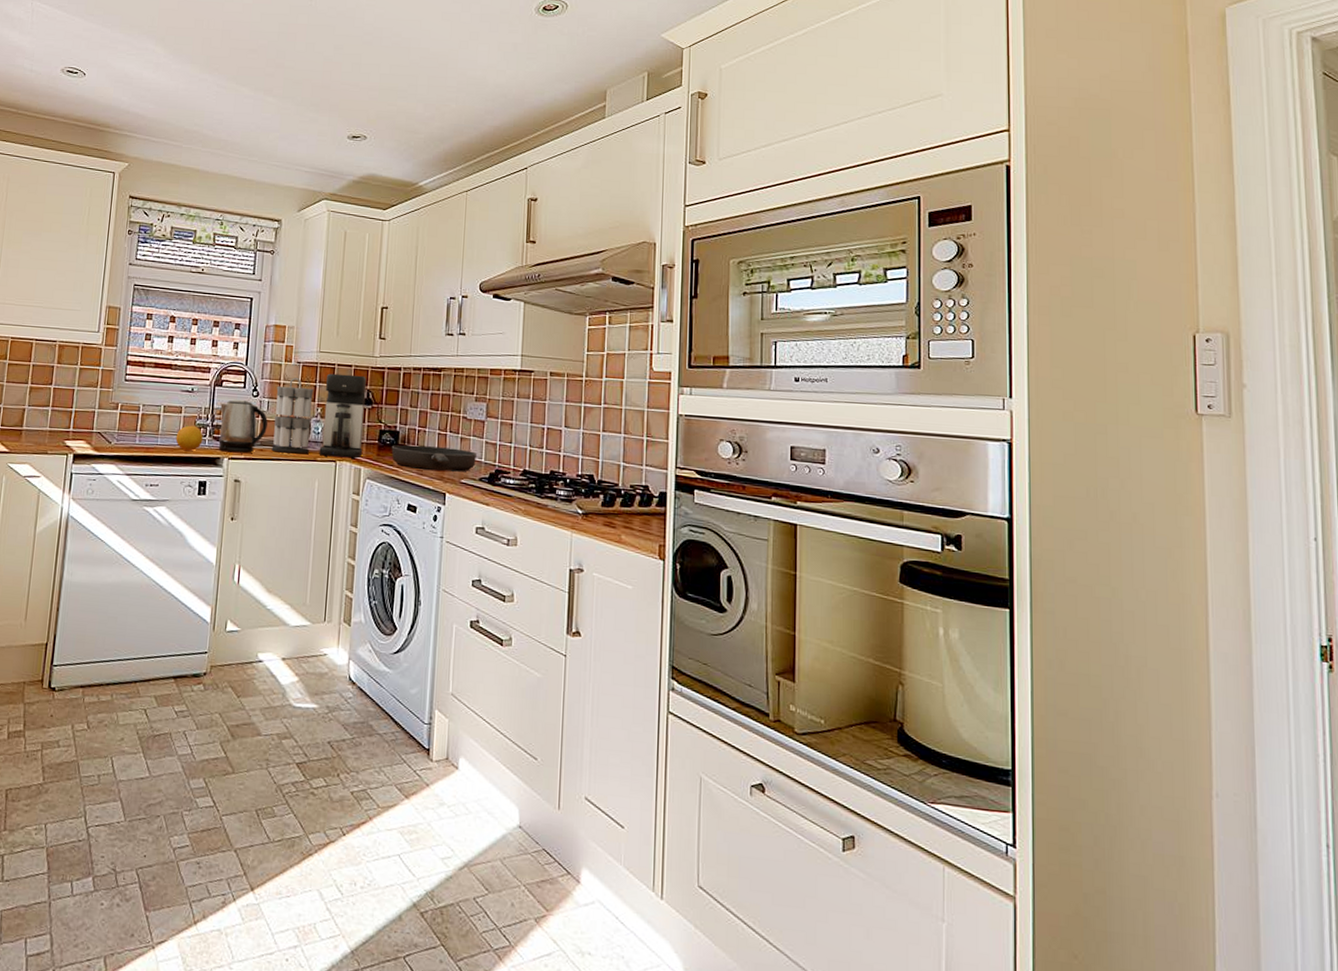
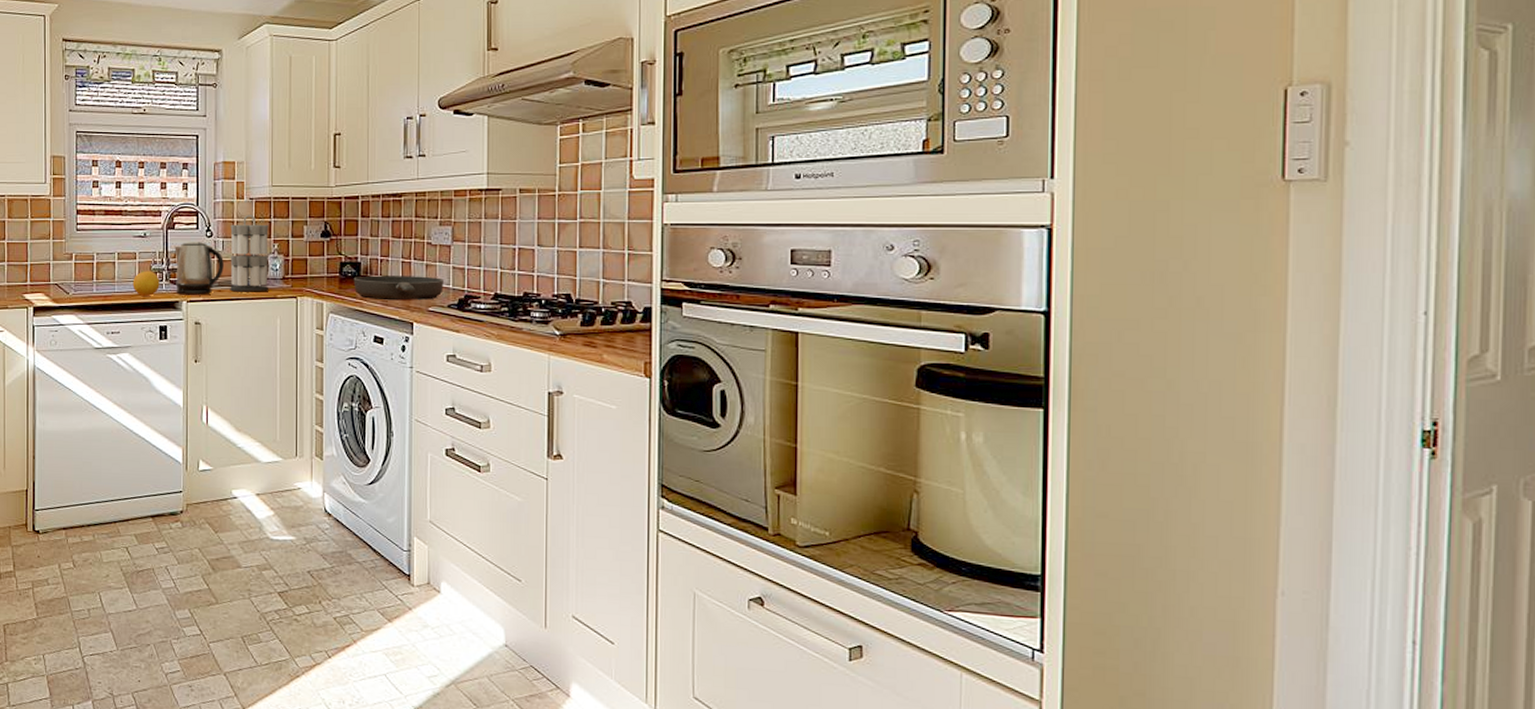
coffee maker: present [319,373,367,459] -> none [279,207,324,293]

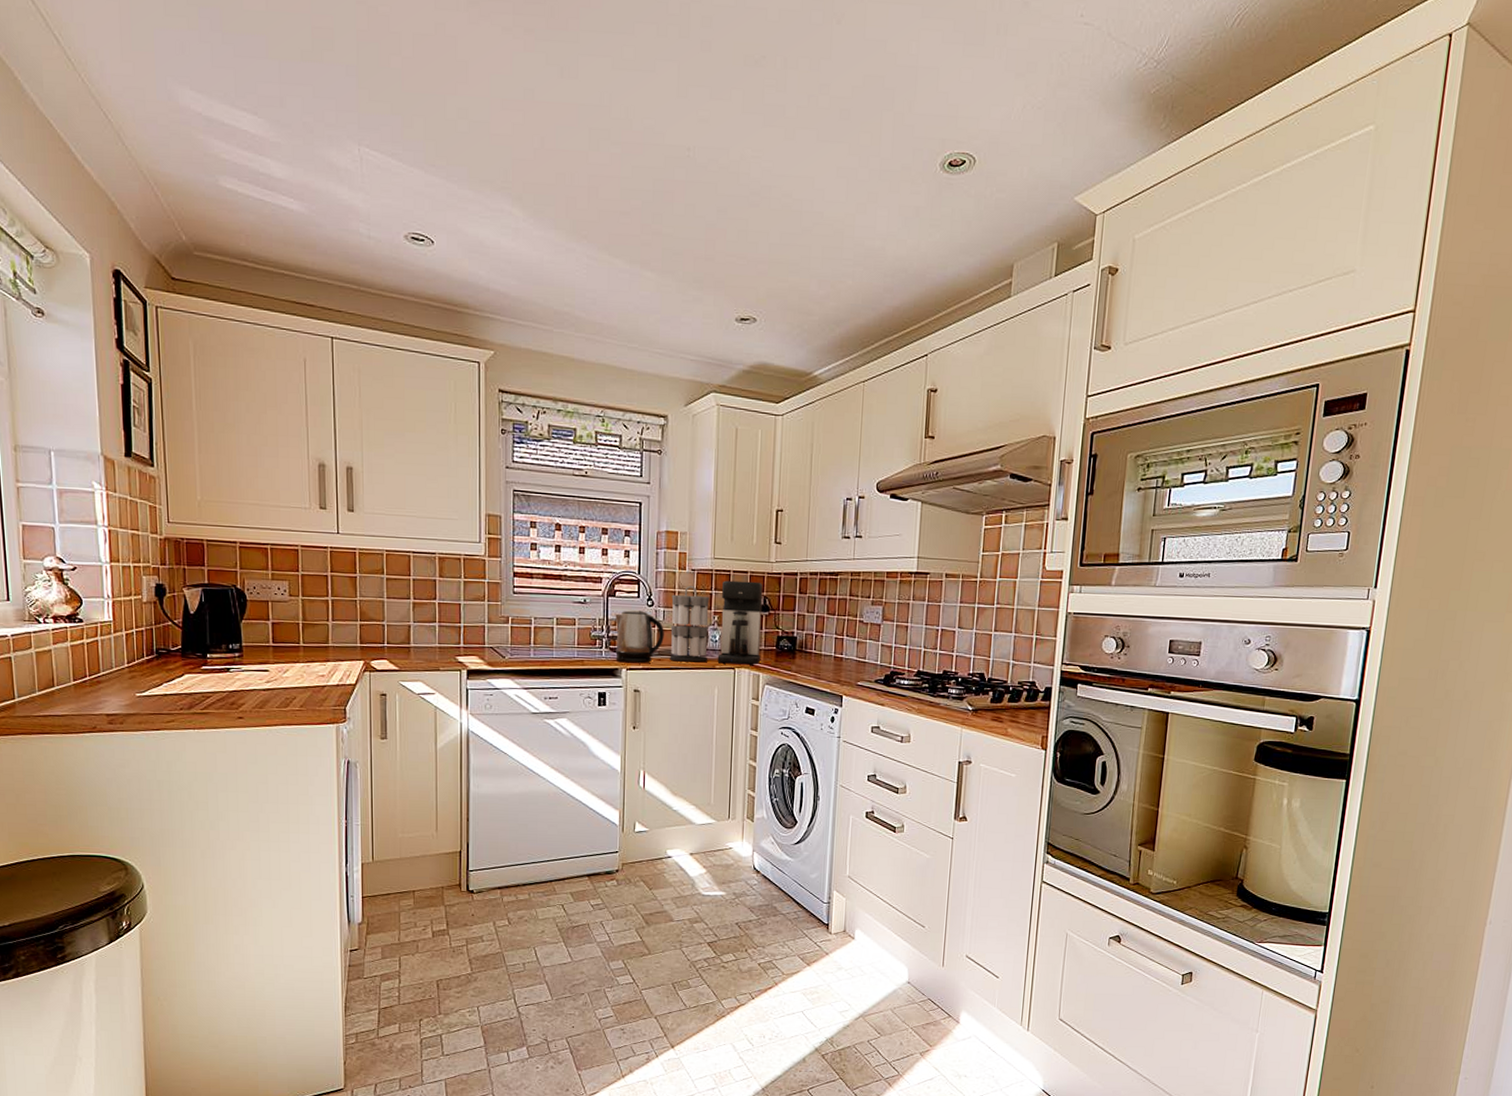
fruit: present [132,271,160,297] -> none [571,637,599,664]
coffee maker: none [279,207,324,293] -> present [717,580,763,665]
frying pan: present [353,275,444,300] -> none [789,650,872,675]

